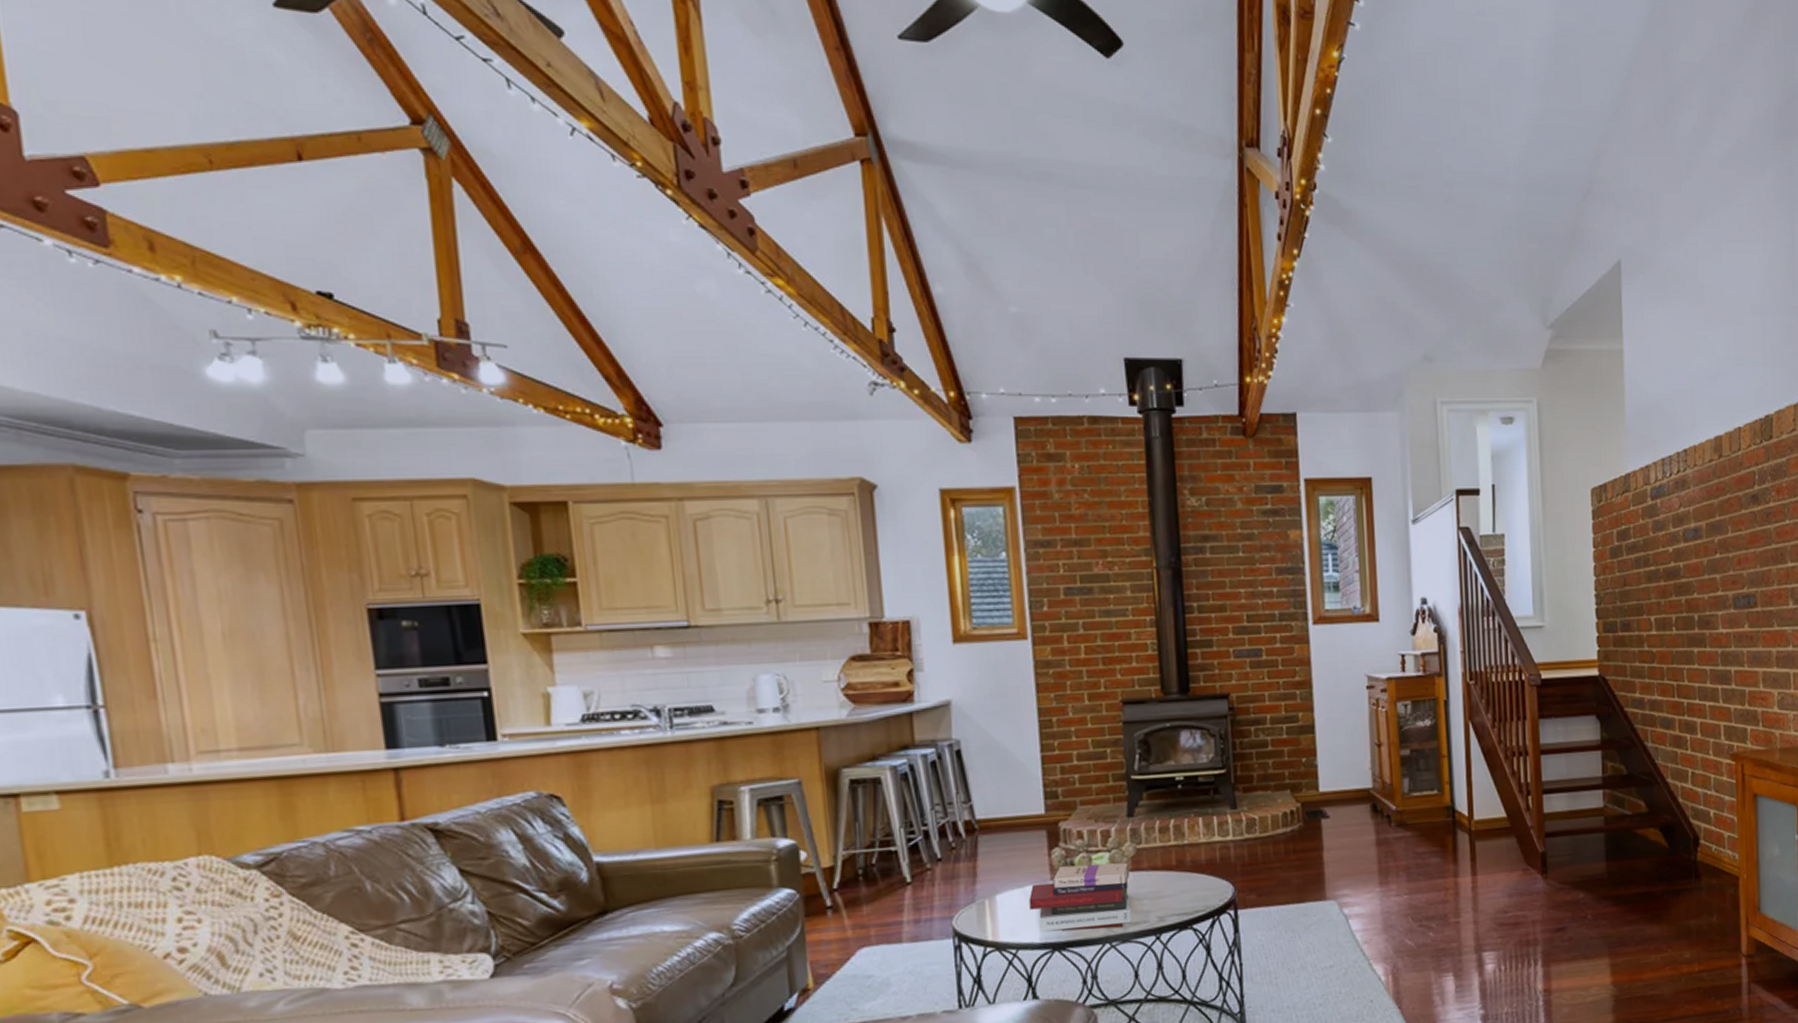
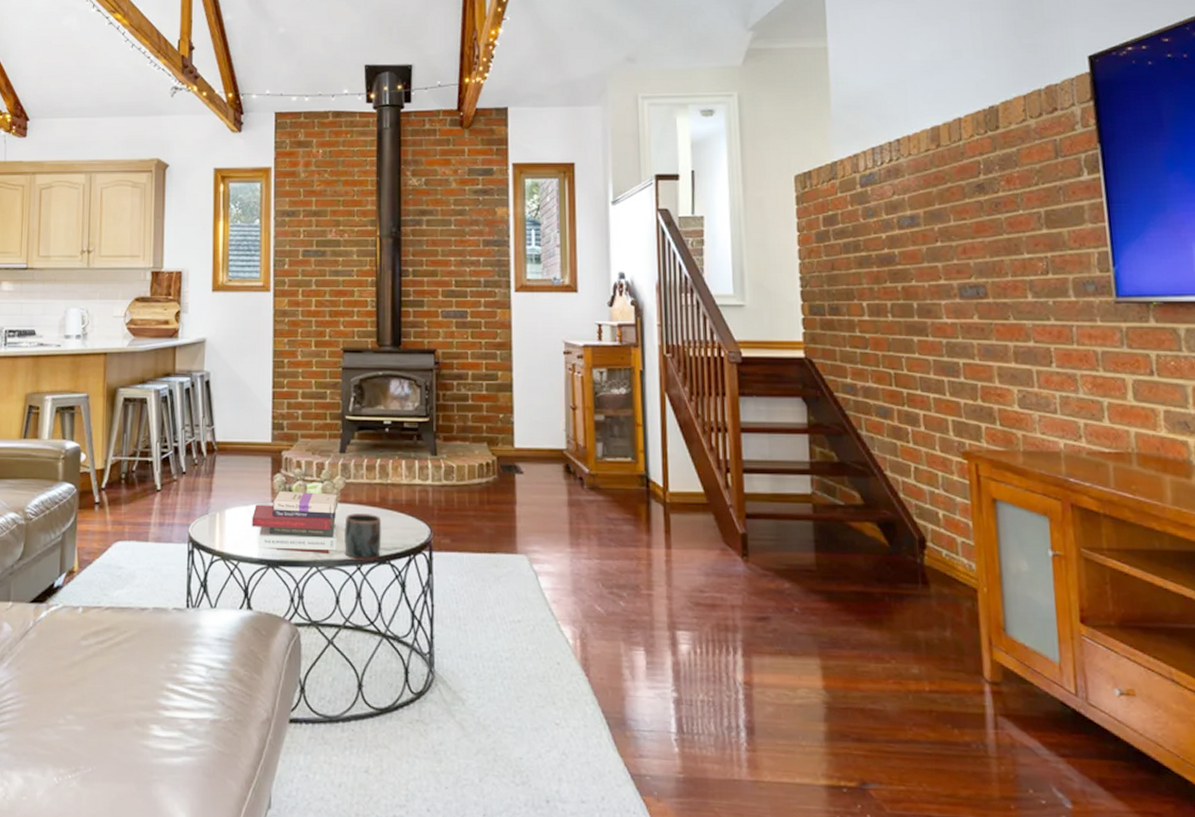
mug: none [1137,878,1182,931] -> present [343,512,382,561]

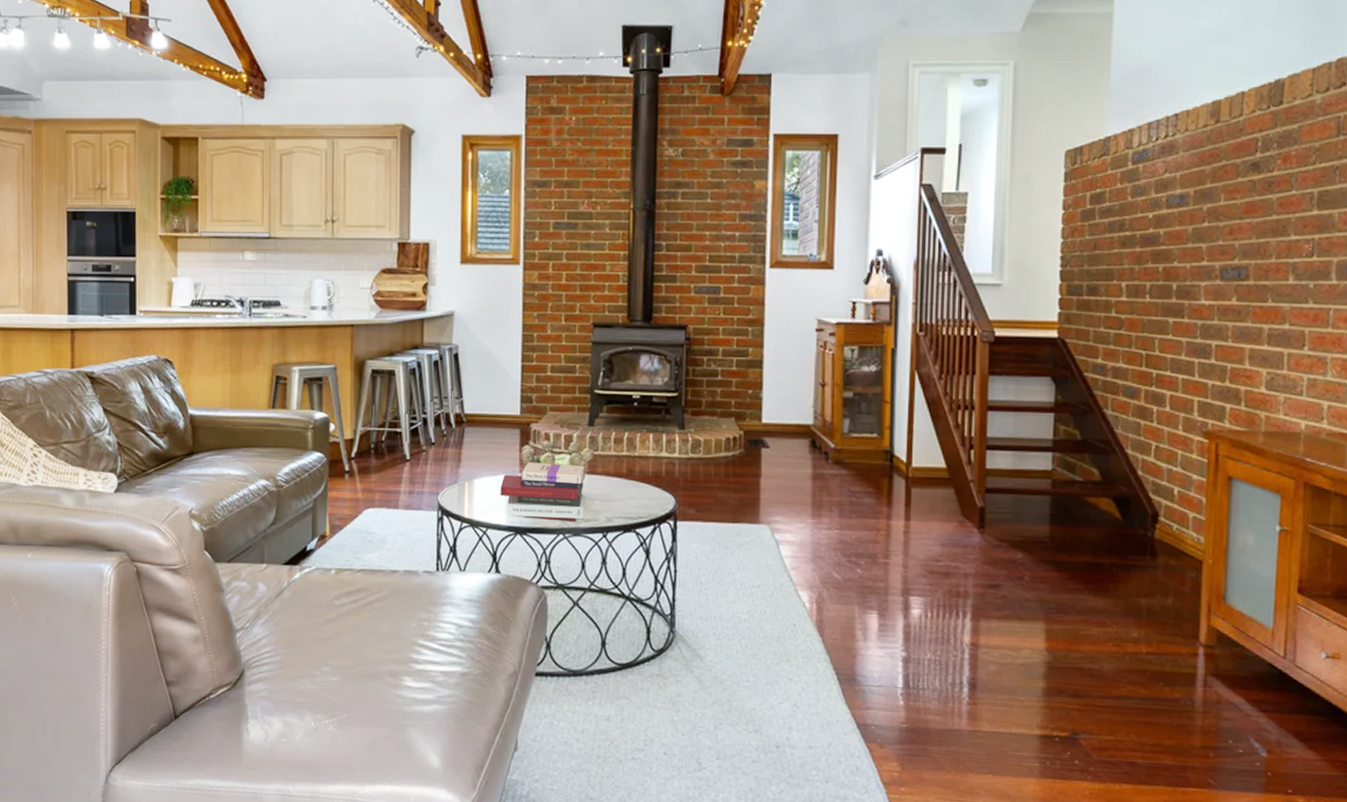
mug: present [343,512,382,561] -> none [590,483,628,530]

